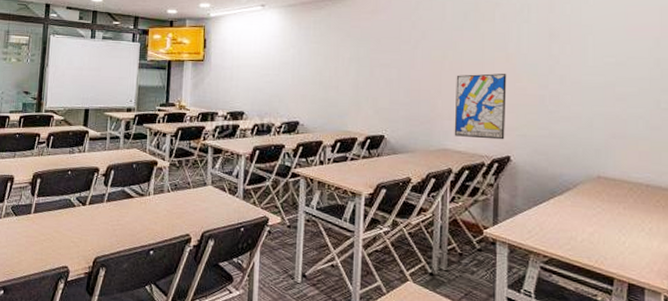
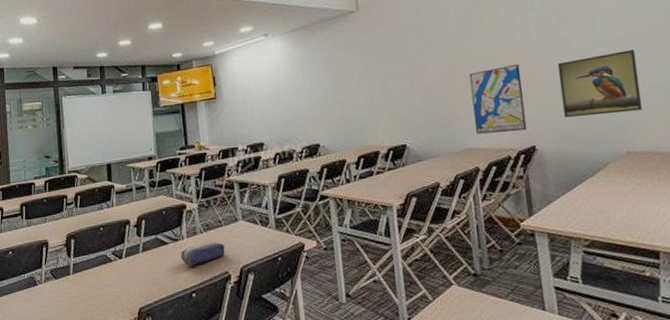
pencil case: none [144,202,190,223] -> present [180,241,225,265]
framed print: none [542,76,621,138] -> present [557,49,643,117]

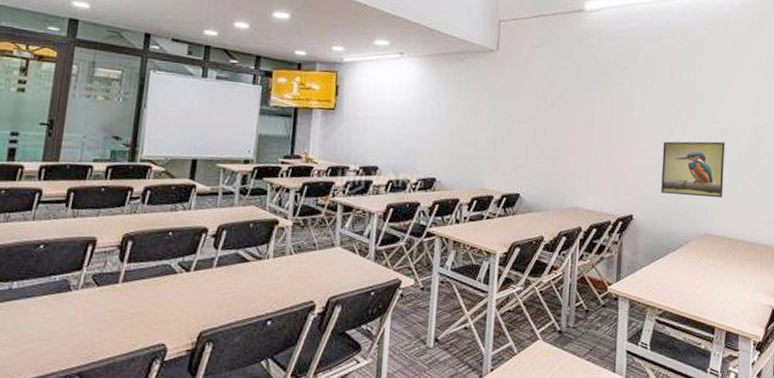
pencil case: present [180,241,225,265] -> none [261,265,315,289]
wall art: present [469,64,527,134] -> none [584,135,632,199]

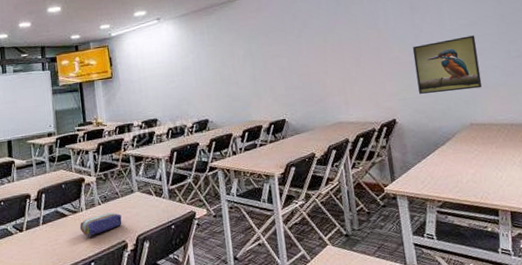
pencil case: none [261,265,315,289] -> present [79,212,122,236]

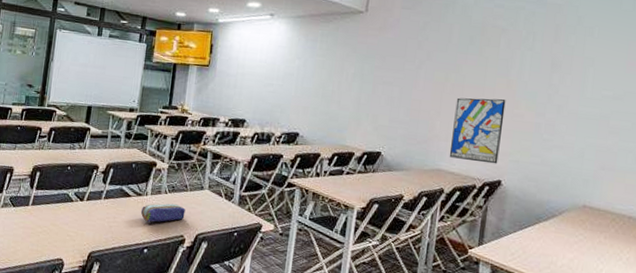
wall art: none [338,48,389,109] -> present [449,97,506,164]
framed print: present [412,35,482,94] -> none [534,107,616,170]

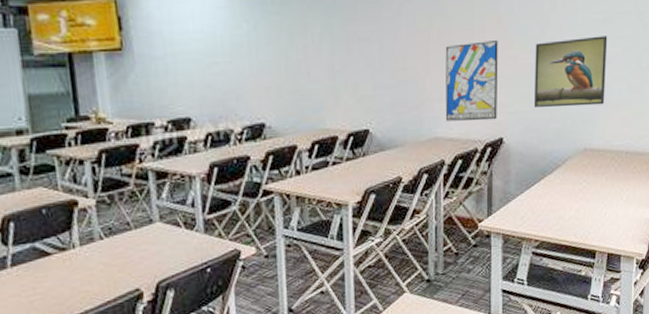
pencil case: present [140,203,186,222] -> none [70,250,136,283]
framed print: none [534,107,616,170] -> present [533,36,608,108]

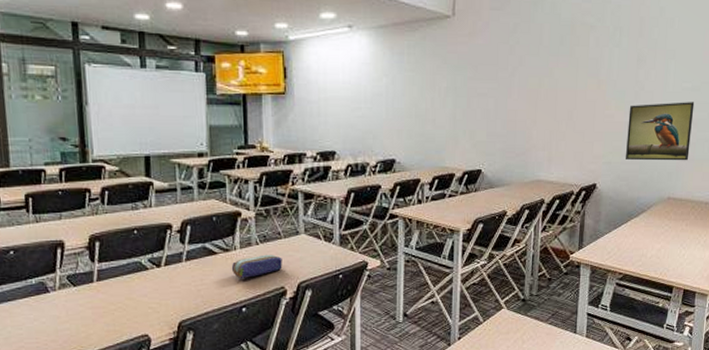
pencil case: none [70,250,136,283] -> present [231,254,282,278]
wall art: present [445,41,498,121] -> none [547,101,597,168]

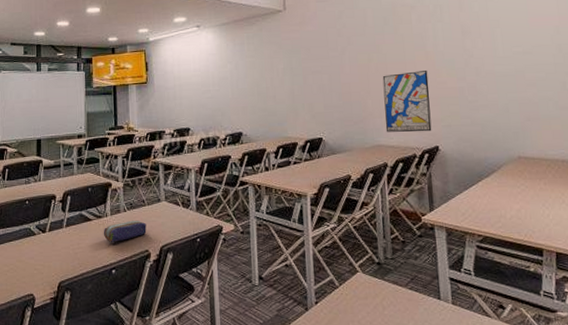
wall art: none [547,101,597,168] -> present [382,71,432,132]
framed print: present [625,102,695,161] -> none [461,64,534,122]

